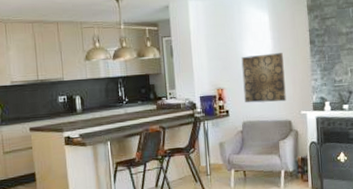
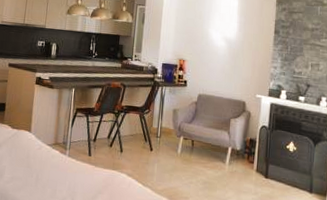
wall art: present [241,53,286,103] -> none [203,34,247,83]

